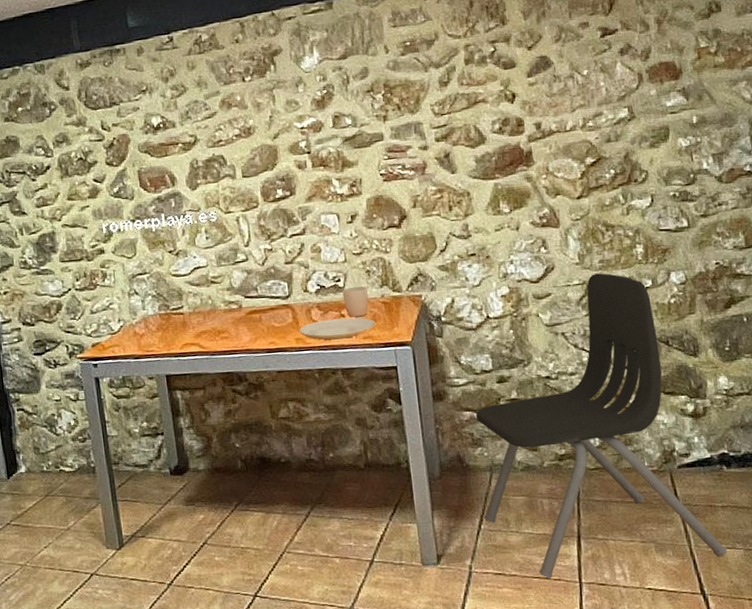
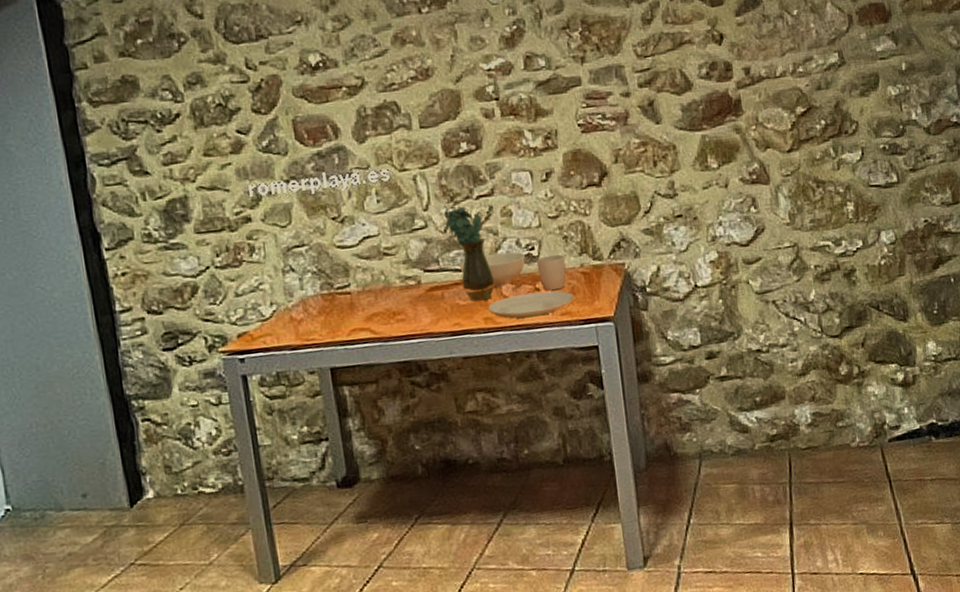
vase: none [262,241,306,324] -> present [443,204,495,302]
bowl: none [275,283,332,313] -> present [459,251,525,288]
dining chair: present [475,273,727,579] -> none [683,234,936,572]

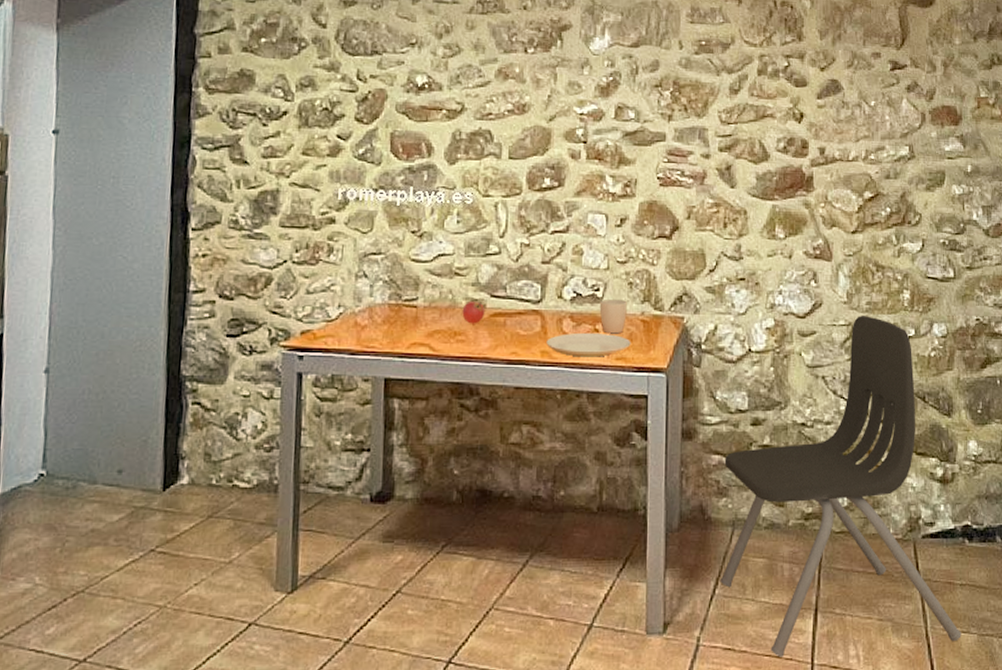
fruit: none [397,278,421,302] -> present [462,300,485,324]
vase: present [443,204,495,302] -> none [518,234,557,333]
bowl: present [459,251,525,288] -> none [525,289,589,322]
dining chair: none [683,234,936,572] -> present [720,316,961,657]

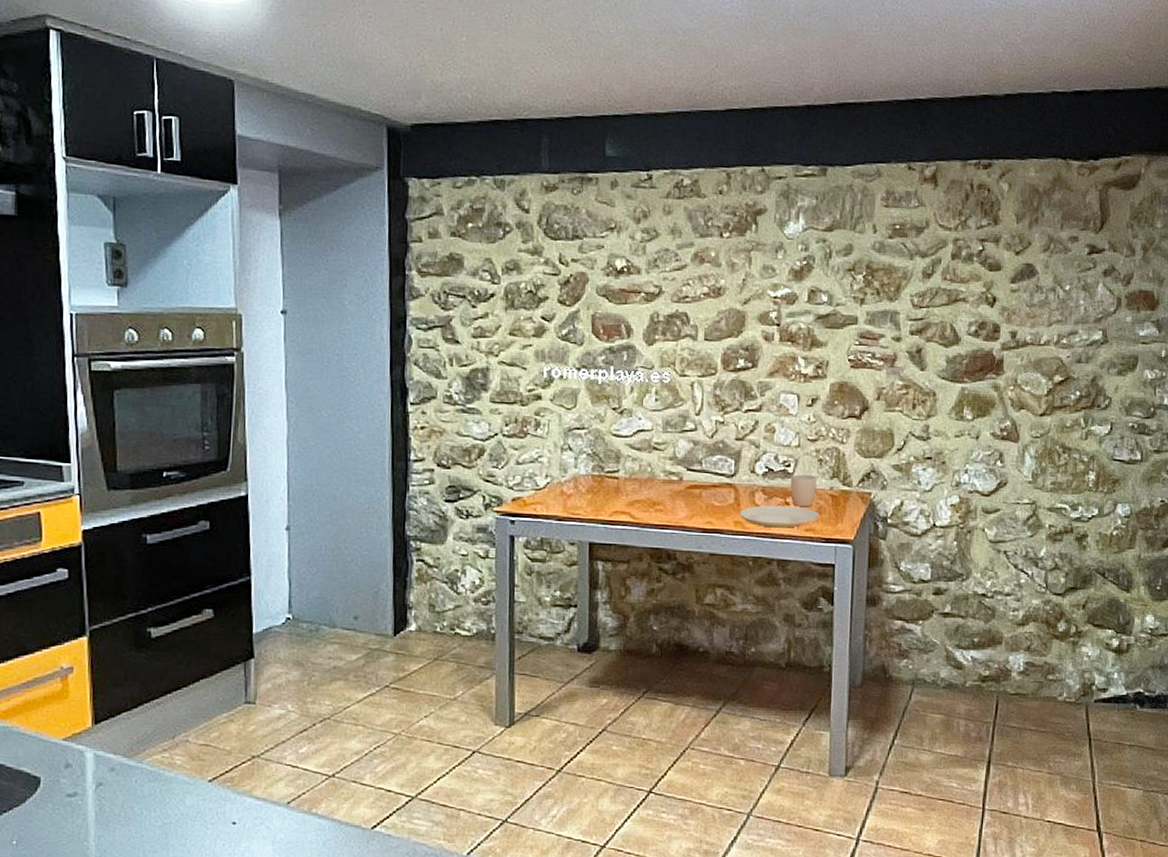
fruit: present [462,300,485,324] -> none [660,473,682,495]
dining chair: present [720,316,961,657] -> none [899,495,1128,802]

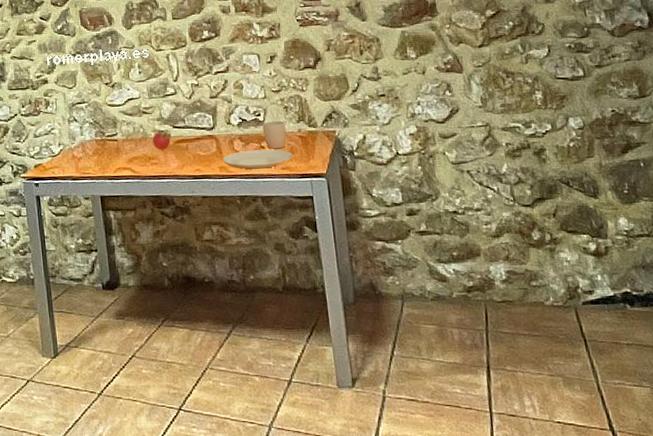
fruit: none [660,473,682,495] -> present [152,132,171,150]

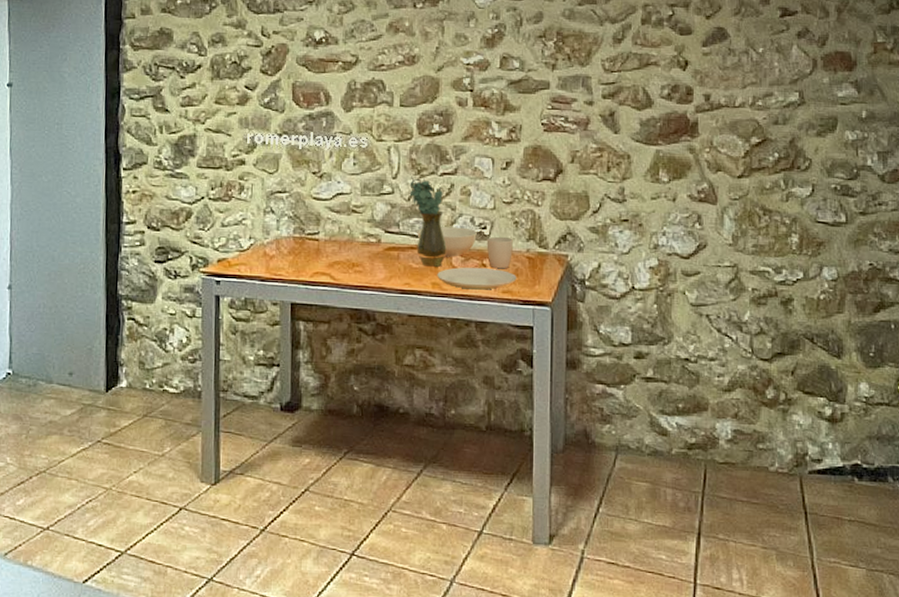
fruit: present [152,132,171,150] -> none [359,235,380,257]
vase: none [189,77,229,153] -> present [409,175,447,267]
bowl: none [200,116,253,144] -> present [417,227,477,257]

